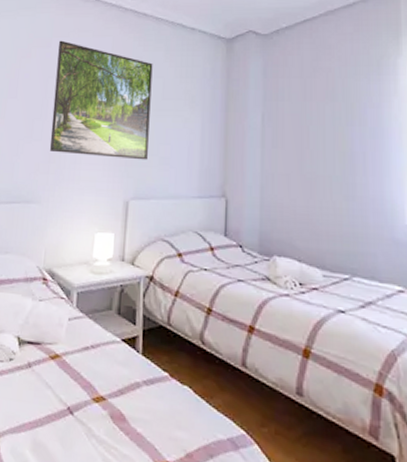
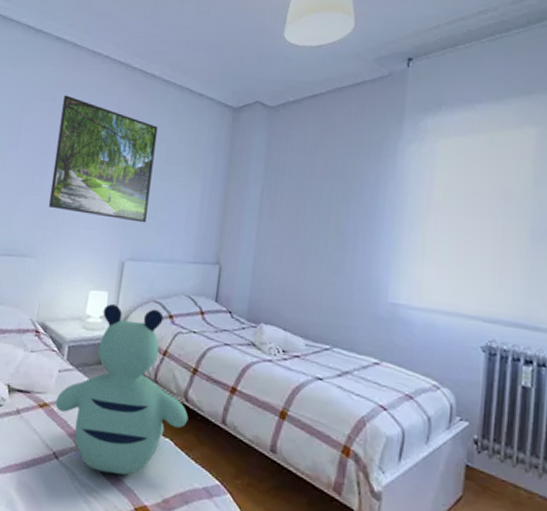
bear: none [67,246,206,429] -> present [55,304,189,475]

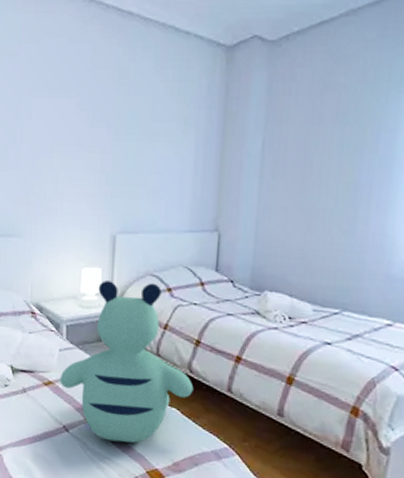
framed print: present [48,95,158,223] -> none [27,47,140,191]

